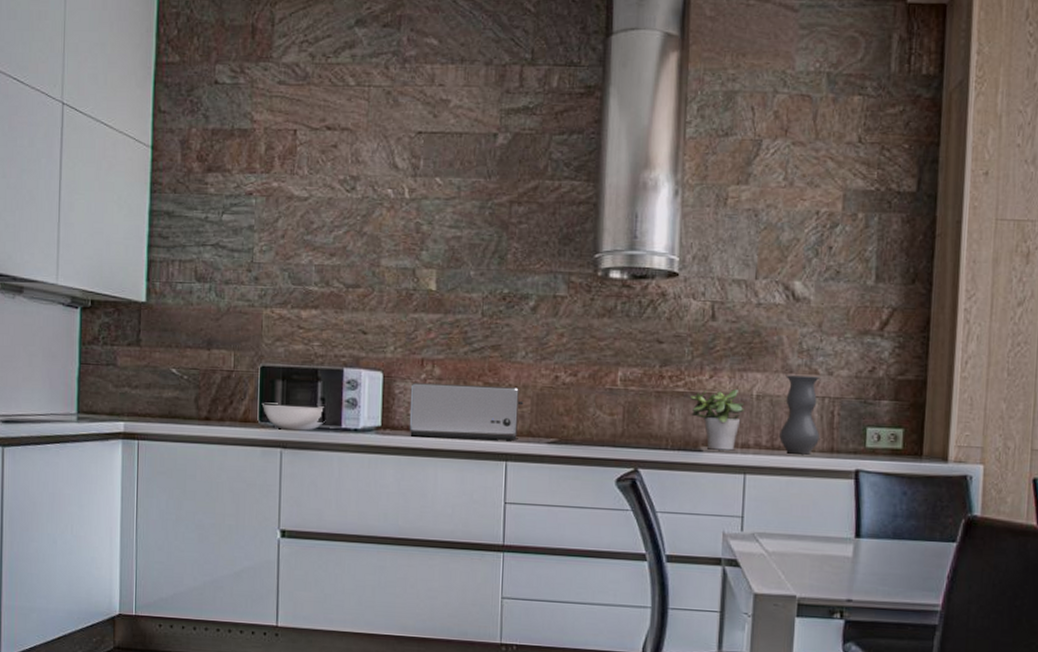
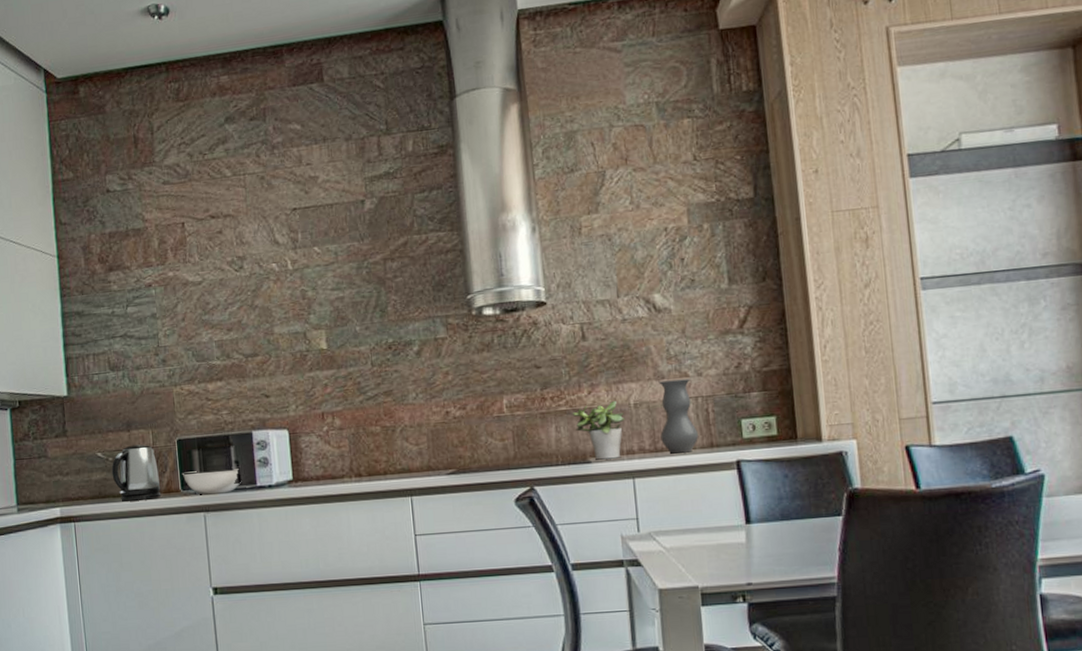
kettle: none [185,365,237,427] -> present [111,444,162,502]
toaster: present [409,382,524,441] -> none [315,427,420,485]

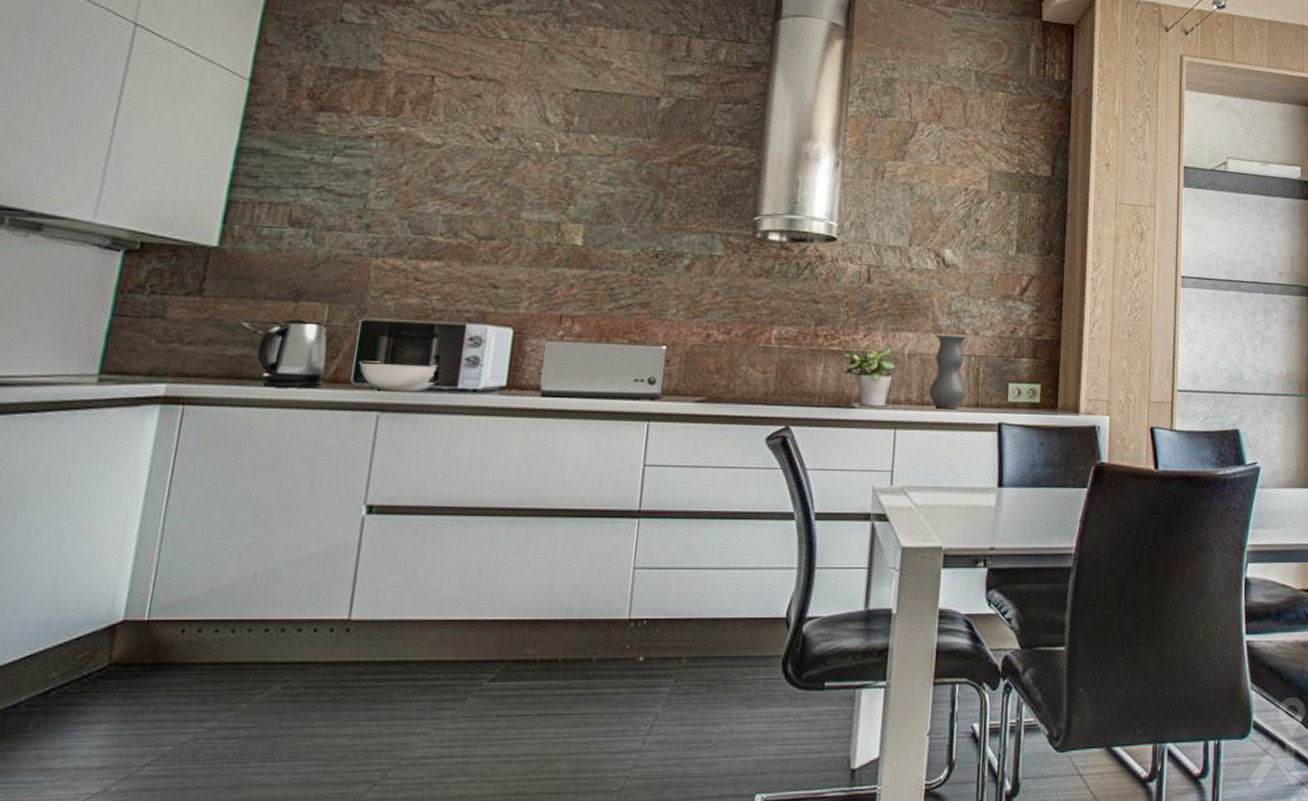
toaster: none [315,427,420,485] -> present [539,339,672,400]

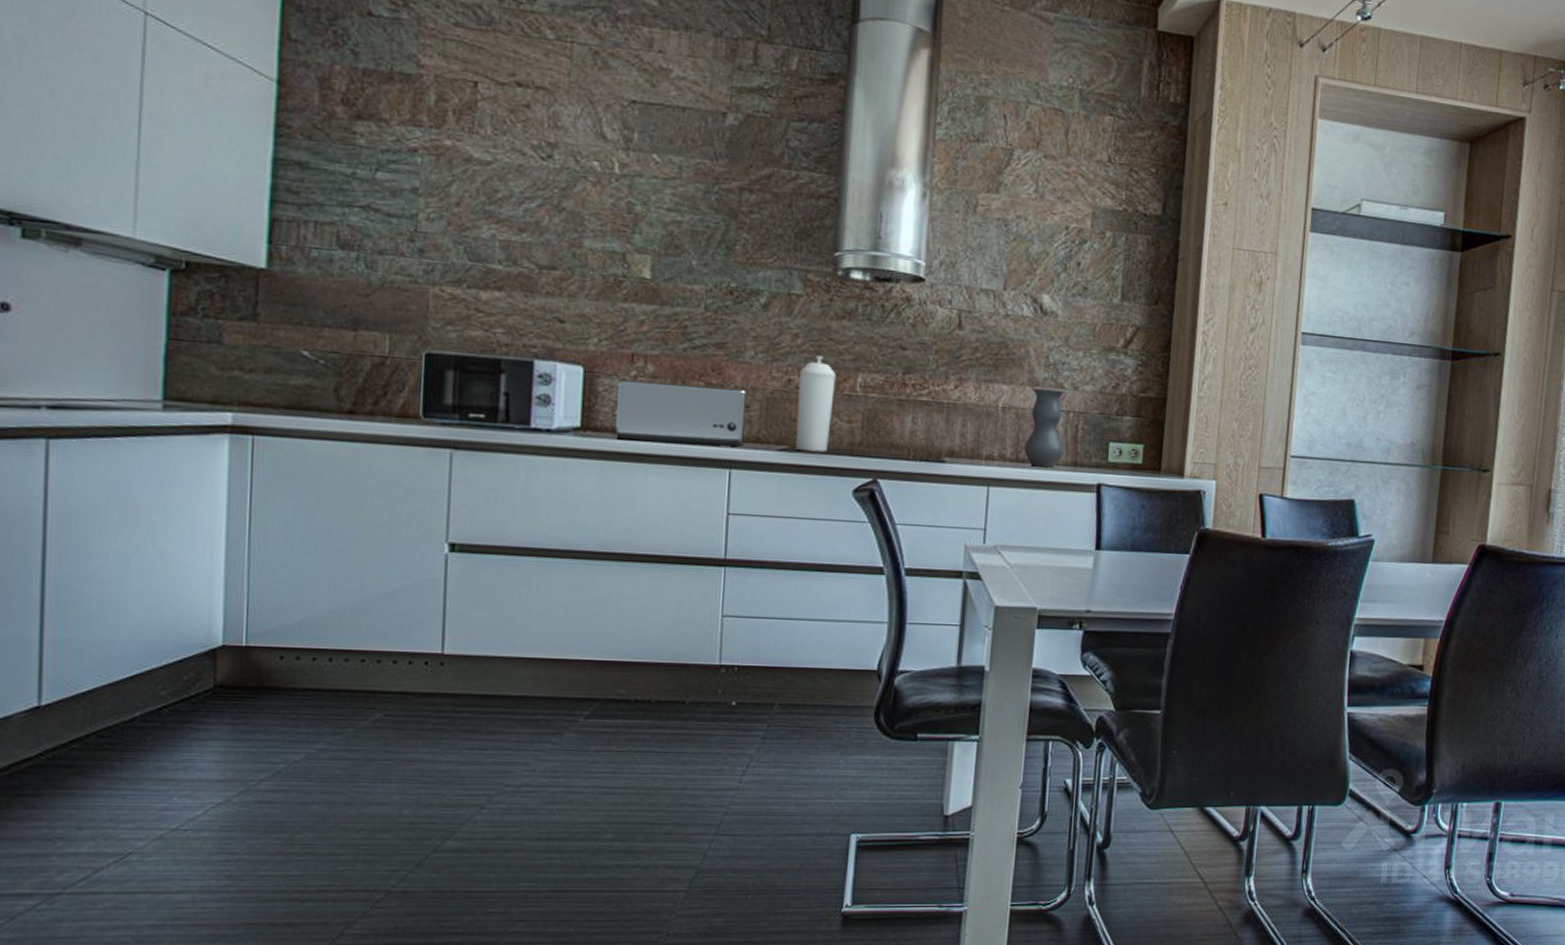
kettle: present [257,319,327,388] -> none [321,349,393,422]
bowl: present [358,361,439,393] -> none [426,395,511,431]
canister: none [711,311,753,403] -> present [795,355,836,453]
potted plant: present [843,348,897,407] -> none [933,399,990,462]

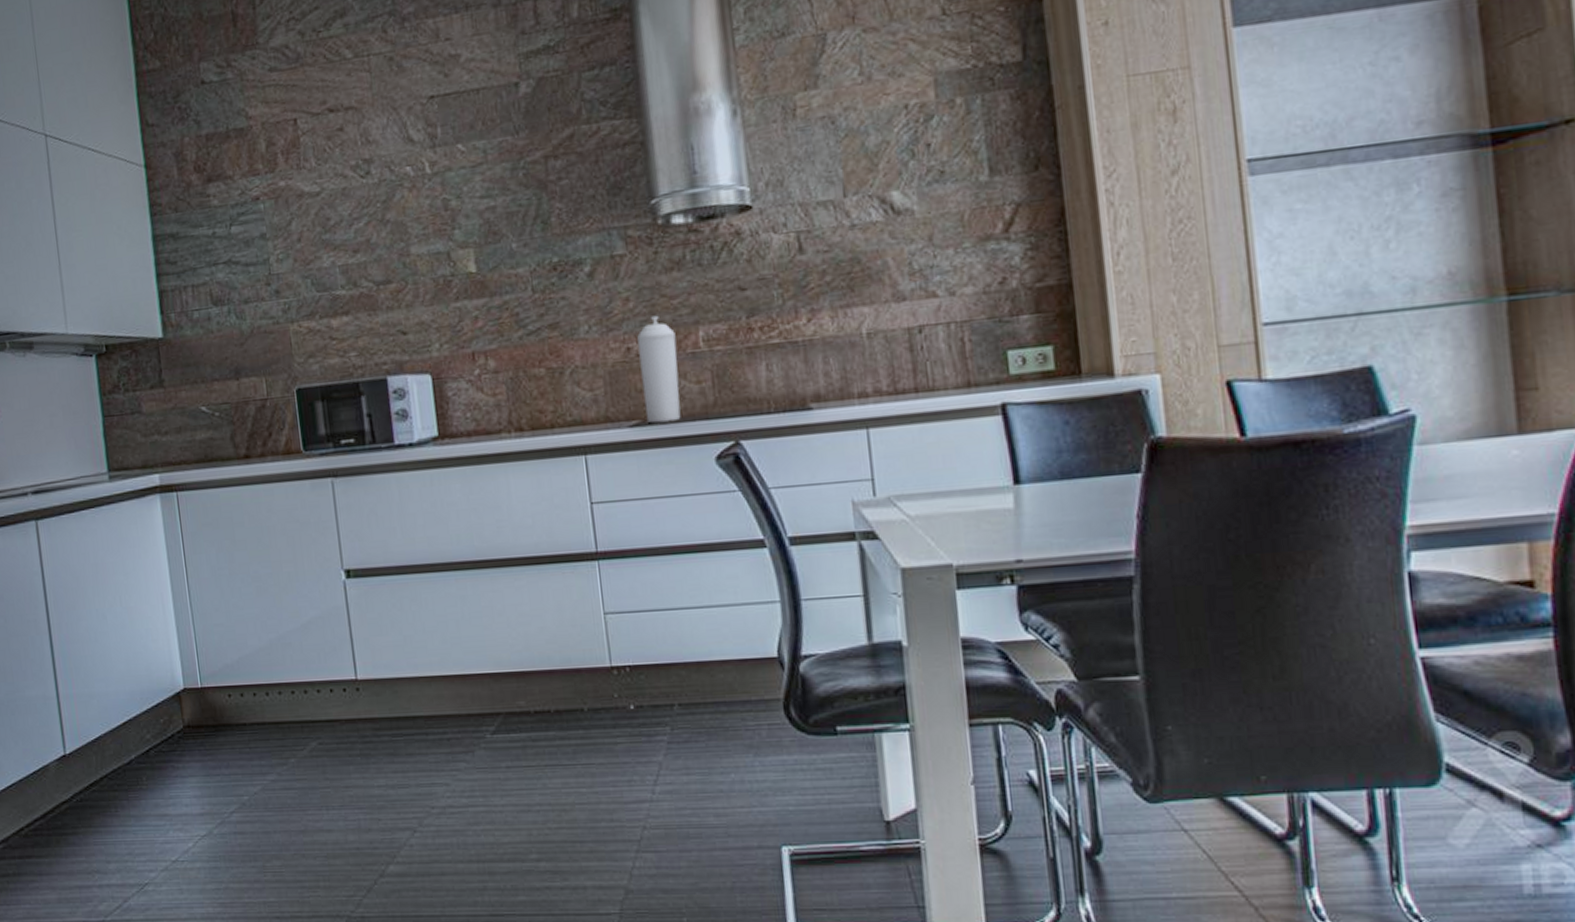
toaster: present [614,379,752,447] -> none [464,368,595,443]
vase: present [1024,388,1065,468] -> none [898,299,951,396]

